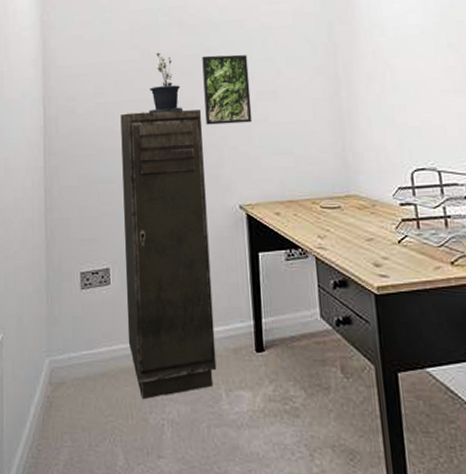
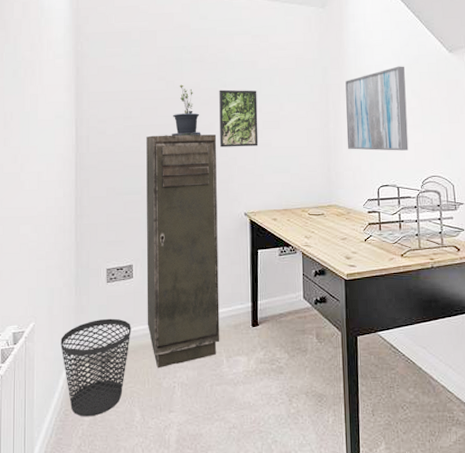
wastebasket: none [31,333,110,455] -> present [60,318,131,417]
wall art: none [358,14,450,124] -> present [345,66,409,151]

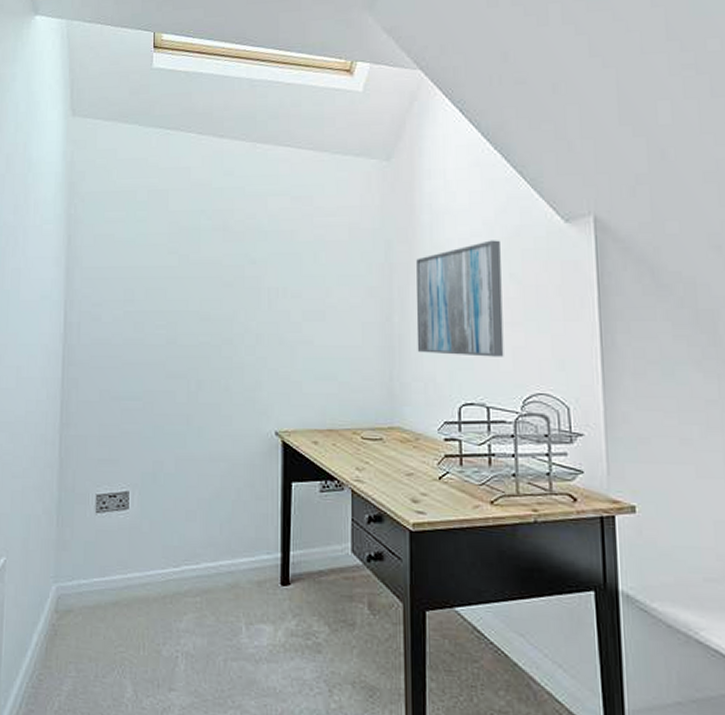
wastebasket: present [60,318,131,417] -> none [36,559,125,686]
storage cabinet: present [146,134,220,369] -> none [144,325,242,631]
potted plant: present [164,84,201,136] -> none [174,260,222,327]
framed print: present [219,89,259,147] -> none [246,267,296,344]

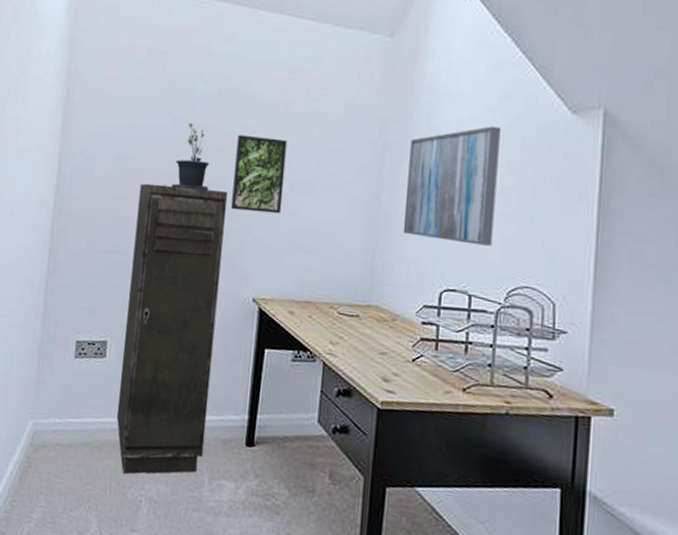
storage cabinet: none [144,325,242,631] -> present [116,183,228,475]
potted plant: none [174,260,222,327] -> present [163,123,210,191]
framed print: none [246,267,296,344] -> present [231,134,288,214]

